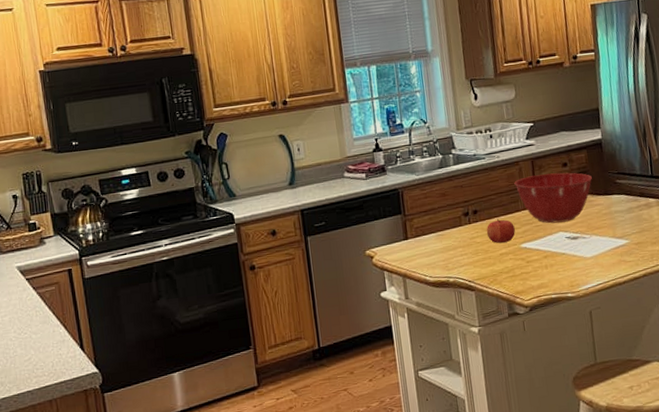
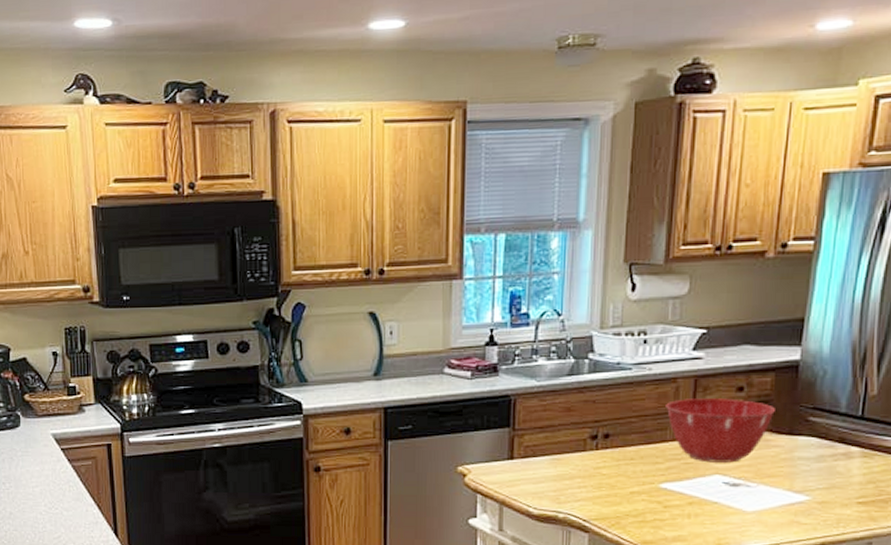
fruit: present [486,218,515,243] -> none [617,448,656,478]

